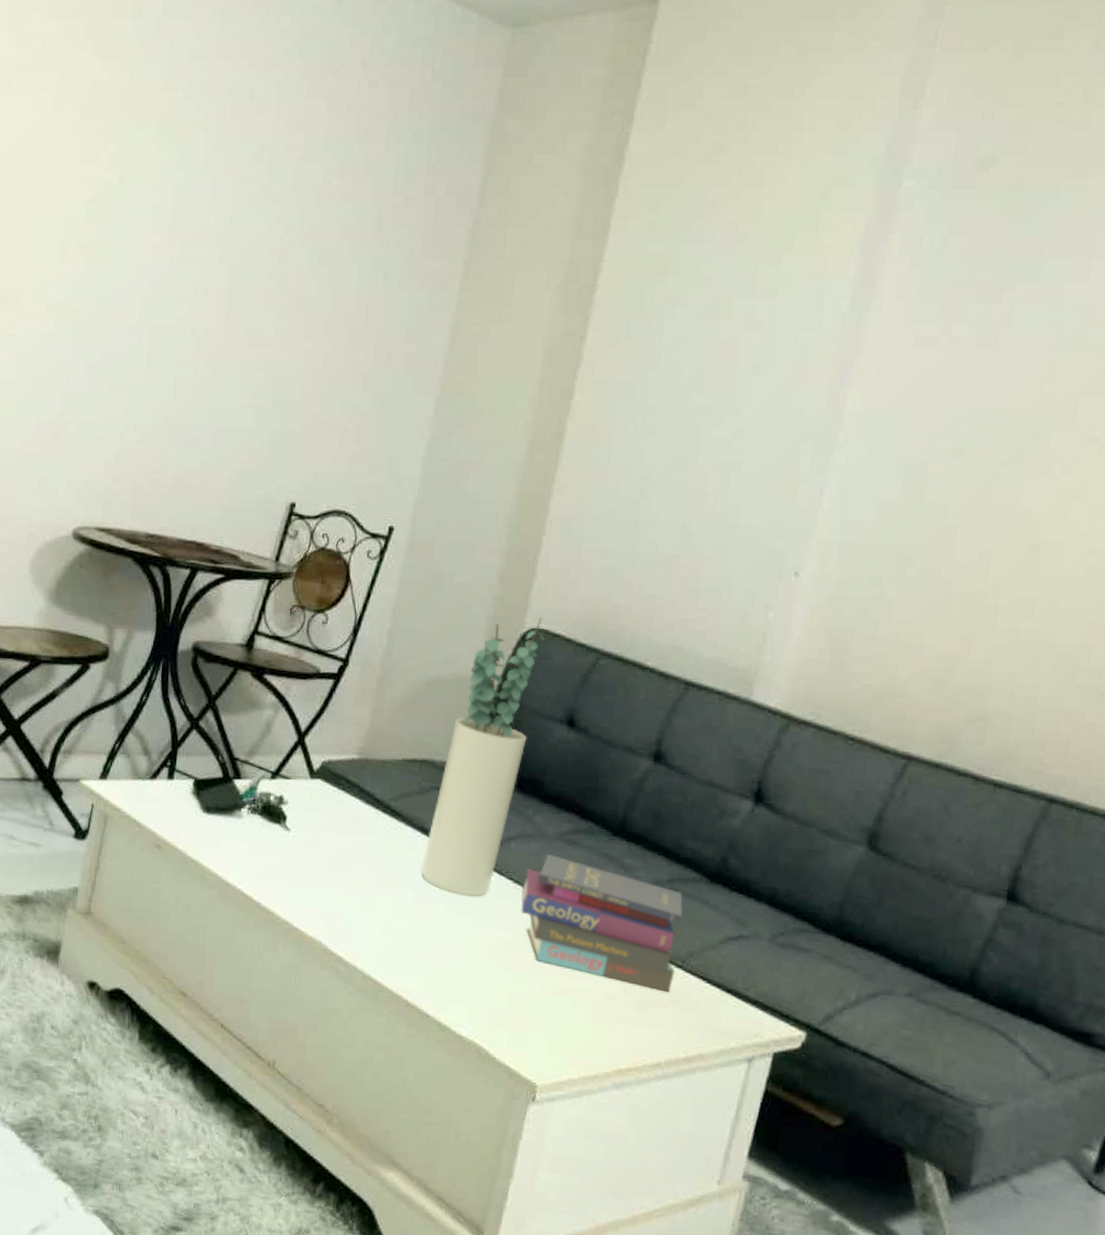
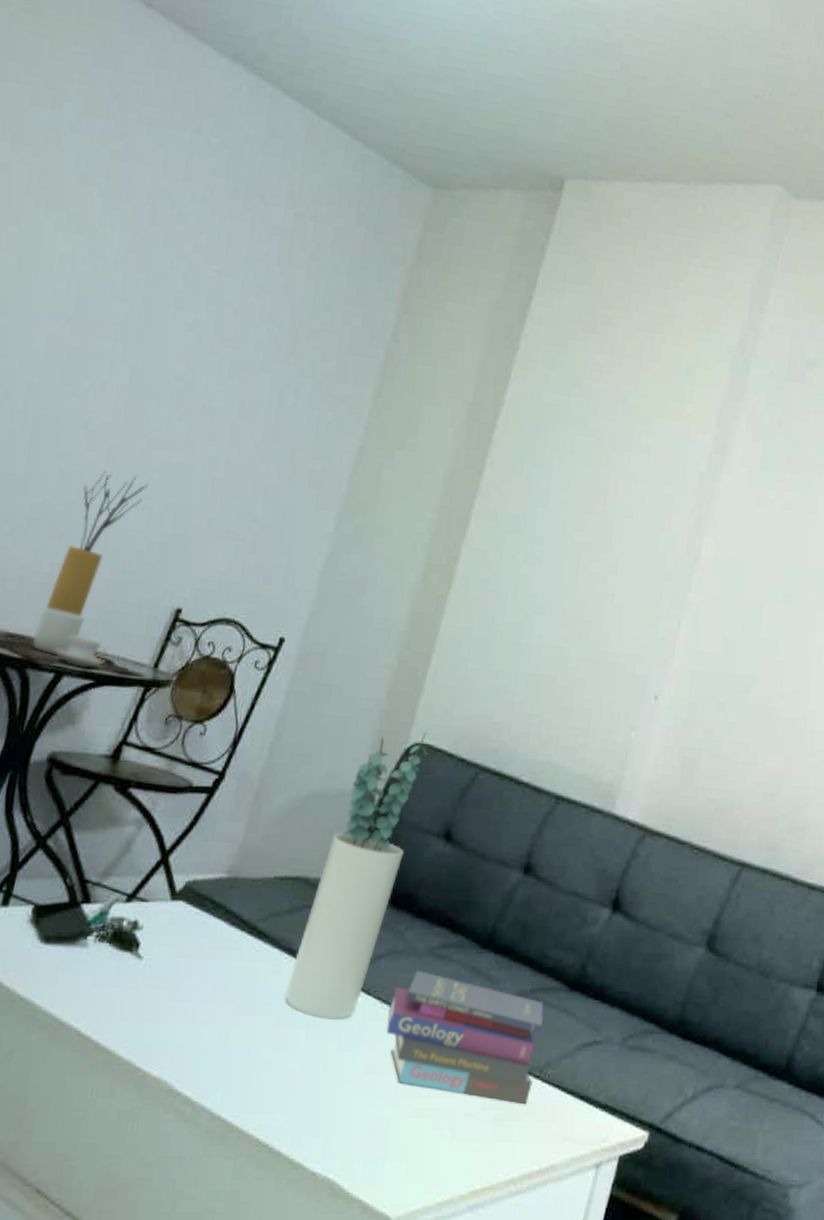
mug: none [168,507,212,552] -> present [32,606,86,654]
vase: none [176,374,255,515] -> present [45,471,149,617]
teacup: none [186,532,233,563] -> present [52,634,108,668]

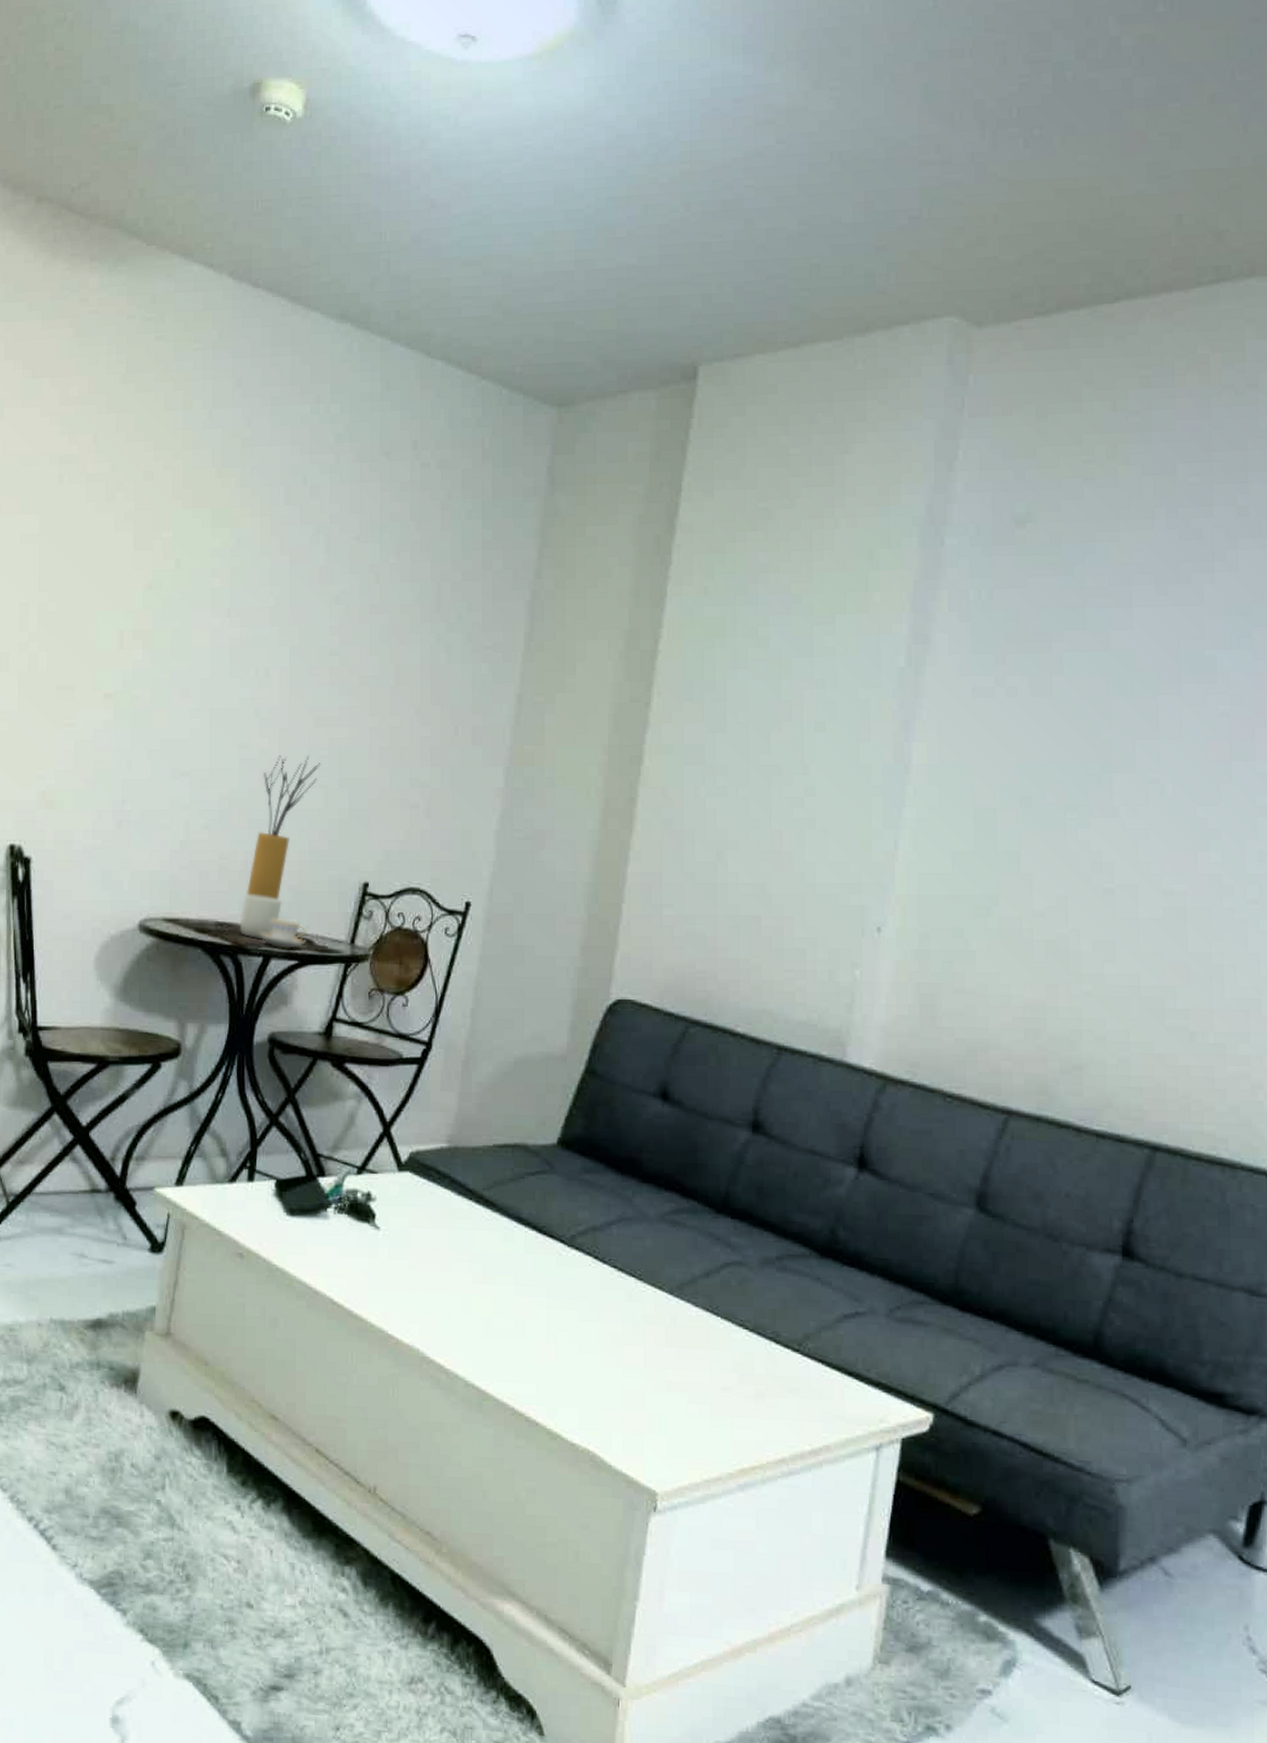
vase: present [284,732,427,1021] -> none [519,987,631,1290]
books: present [386,971,544,1105] -> none [627,1238,796,1380]

